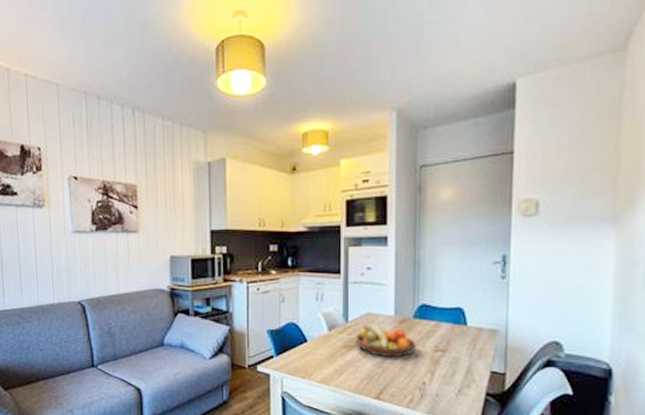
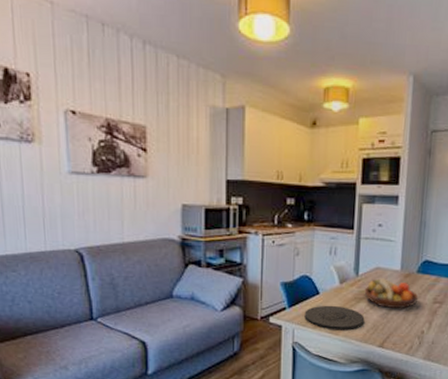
plate: none [293,353,357,380] -> present [304,305,365,331]

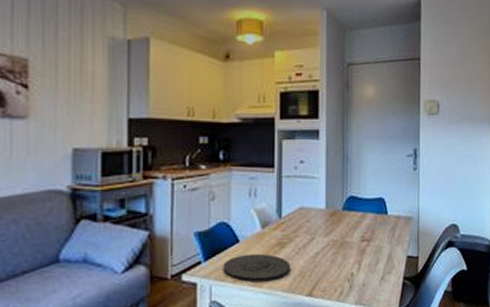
fruit bowl: present [364,278,419,309] -> none [288,218,346,252]

